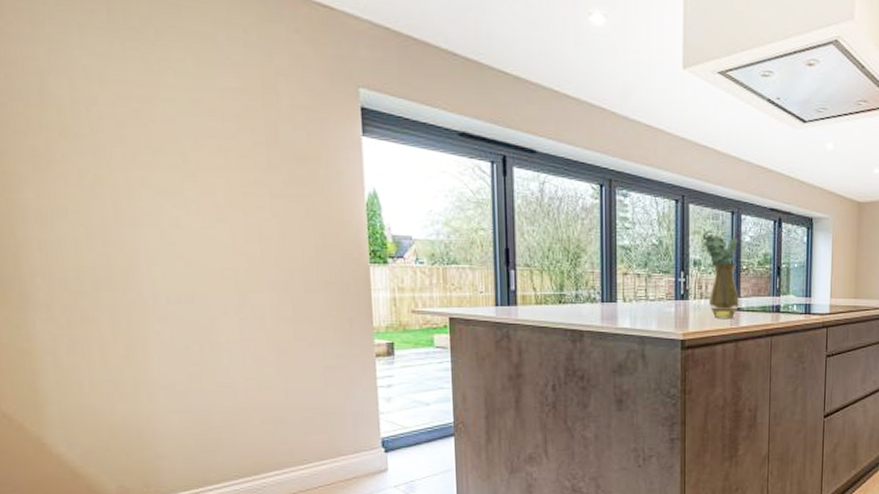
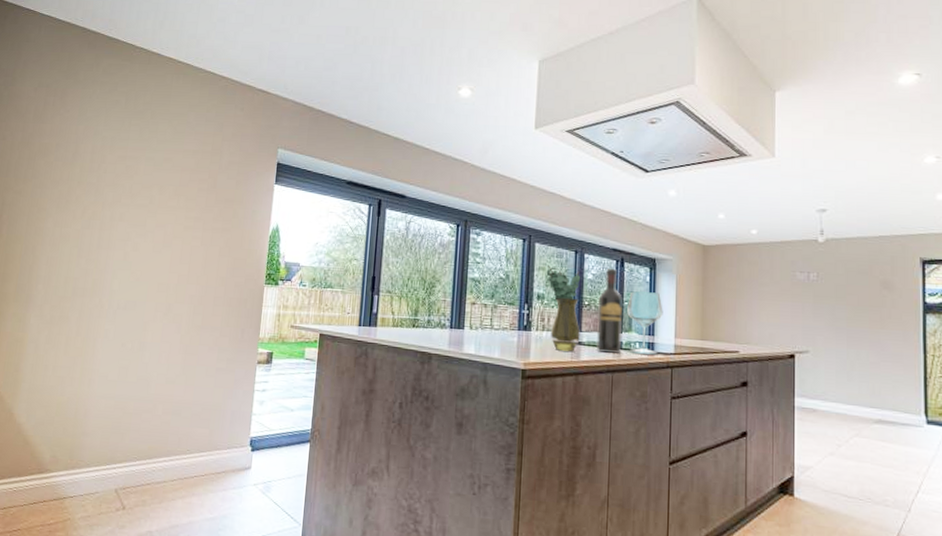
wine bottle: none [756,229,780,317] -> present [597,268,622,353]
wine glass: none [785,253,820,316] -> present [627,291,663,355]

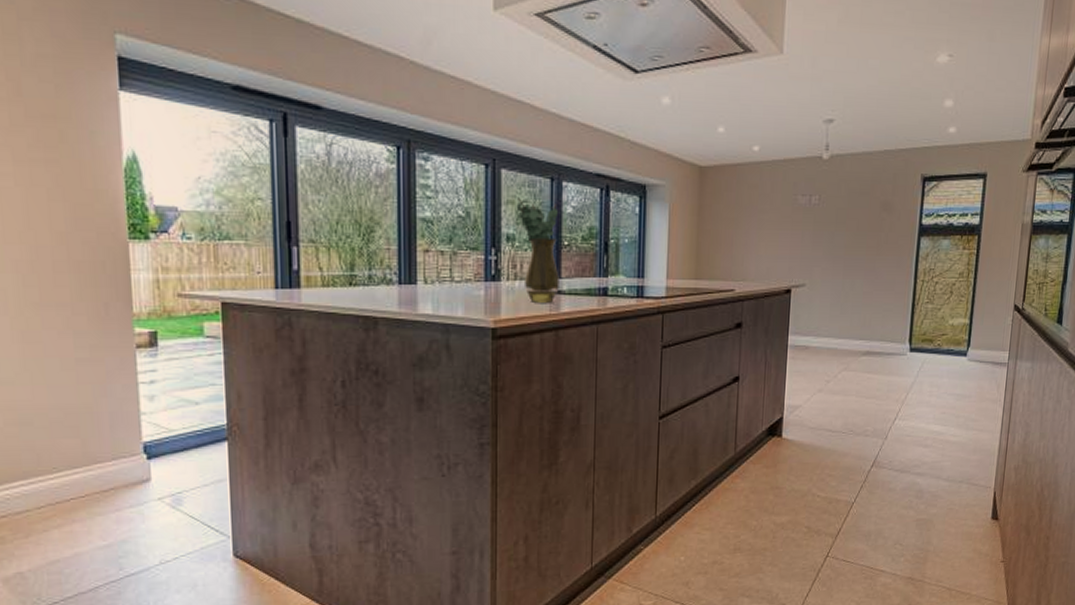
wine bottle: present [597,268,622,353] -> none [579,198,608,301]
wine glass: present [627,291,663,355] -> none [613,226,654,300]

